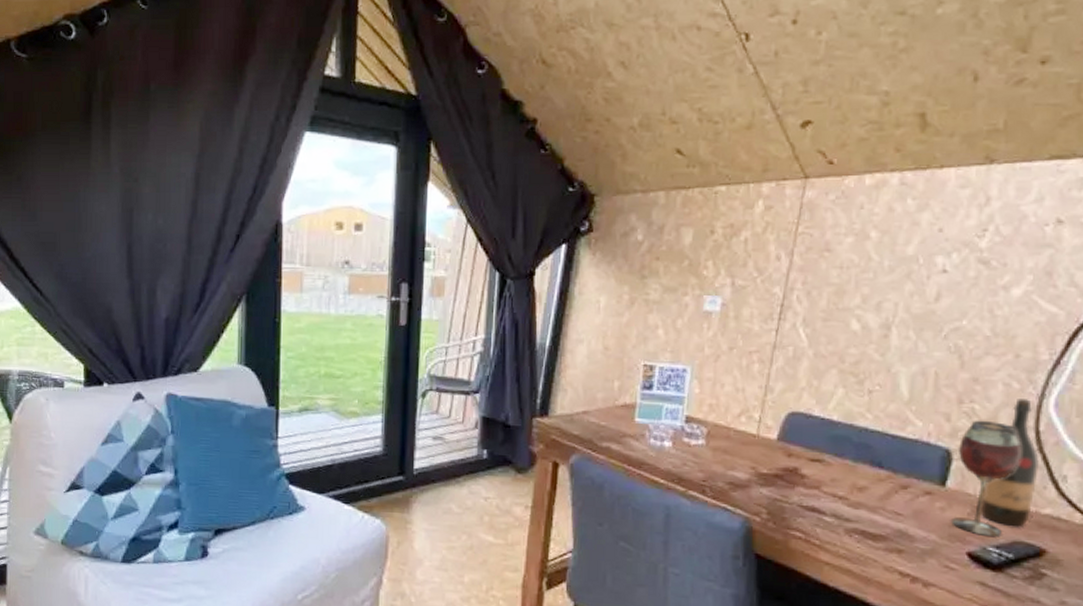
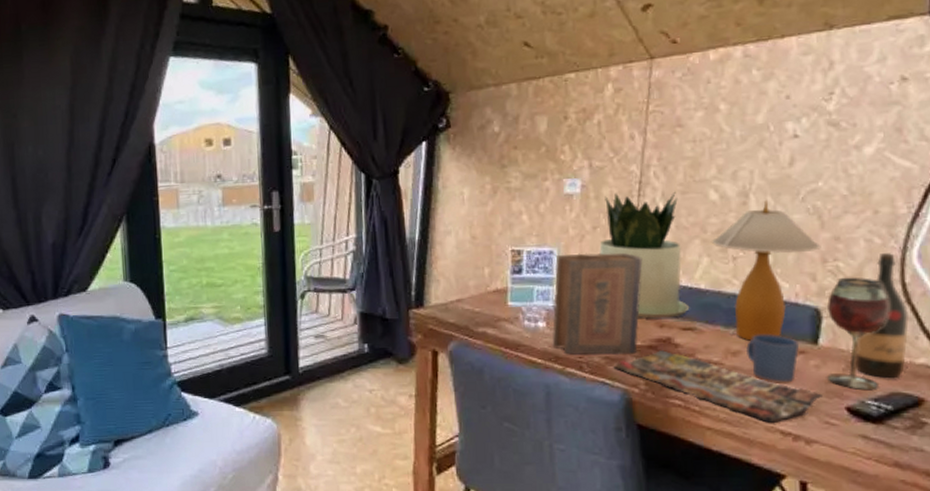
book: none [676,373,777,480] -> present [551,253,643,354]
planter: none [734,314,820,448] -> present [599,191,690,319]
magazine: none [737,480,945,563] -> present [613,350,822,423]
table lamp: none [849,333,959,477] -> present [712,199,821,341]
mug: none [872,471,927,523] -> present [745,334,800,383]

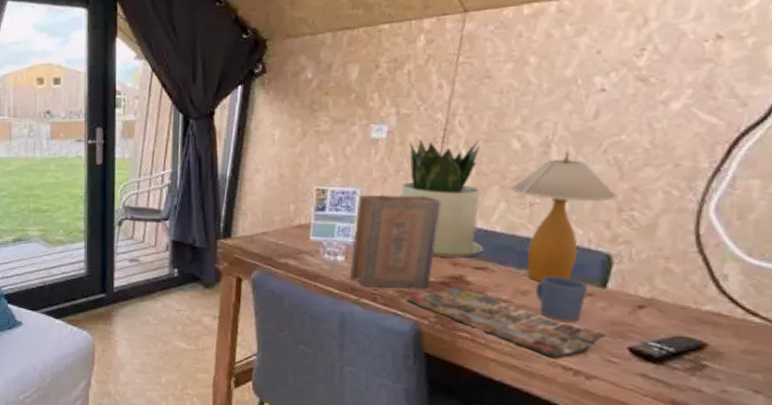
wineglass: present [827,277,891,389] -> none [613,226,682,332]
wine bottle: present [855,253,909,378] -> none [642,205,699,322]

